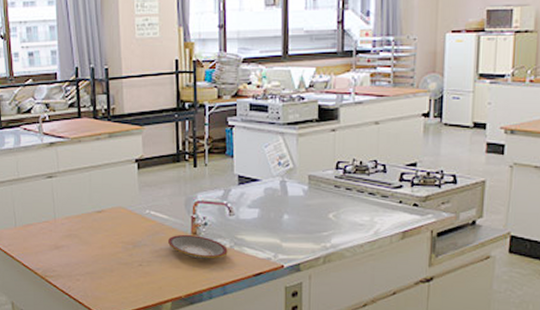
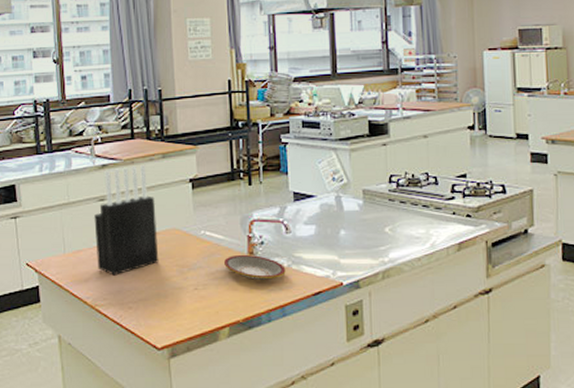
knife block: none [43,143,105,250] -> present [94,164,159,276]

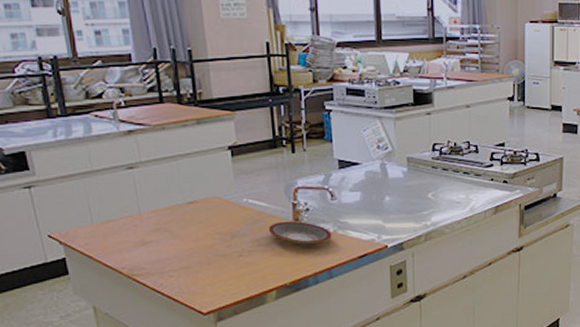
knife block: present [94,164,159,276] -> none [123,130,199,245]

